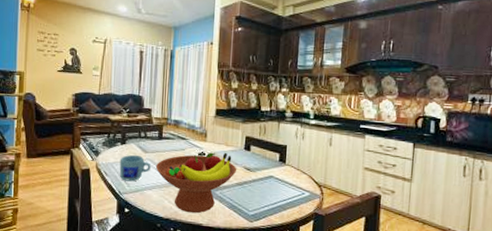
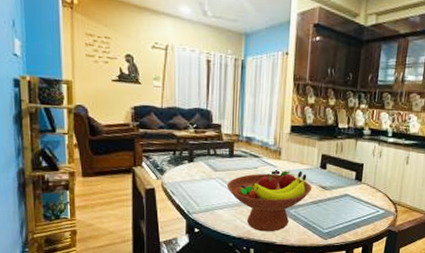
mug: present [119,154,152,182] -> none [187,173,222,201]

